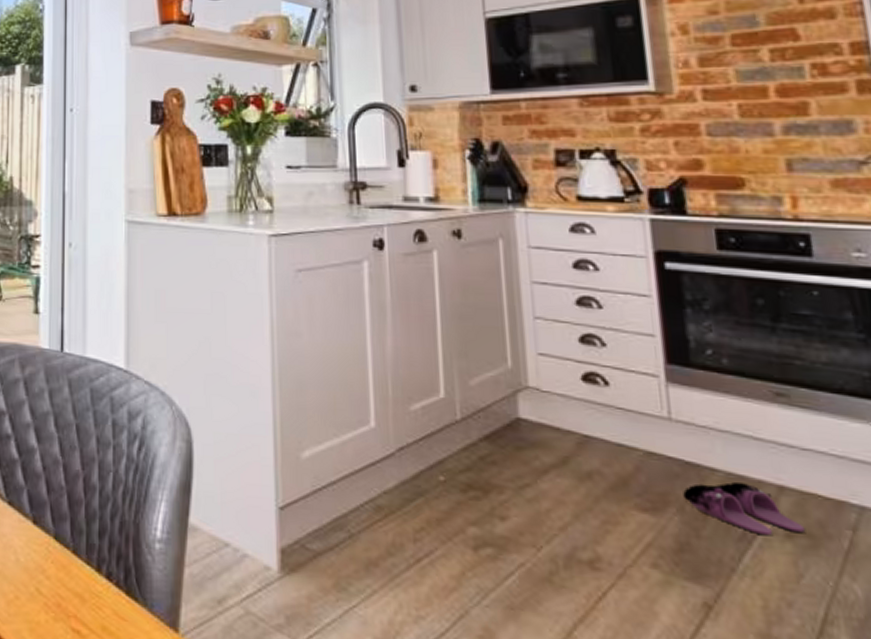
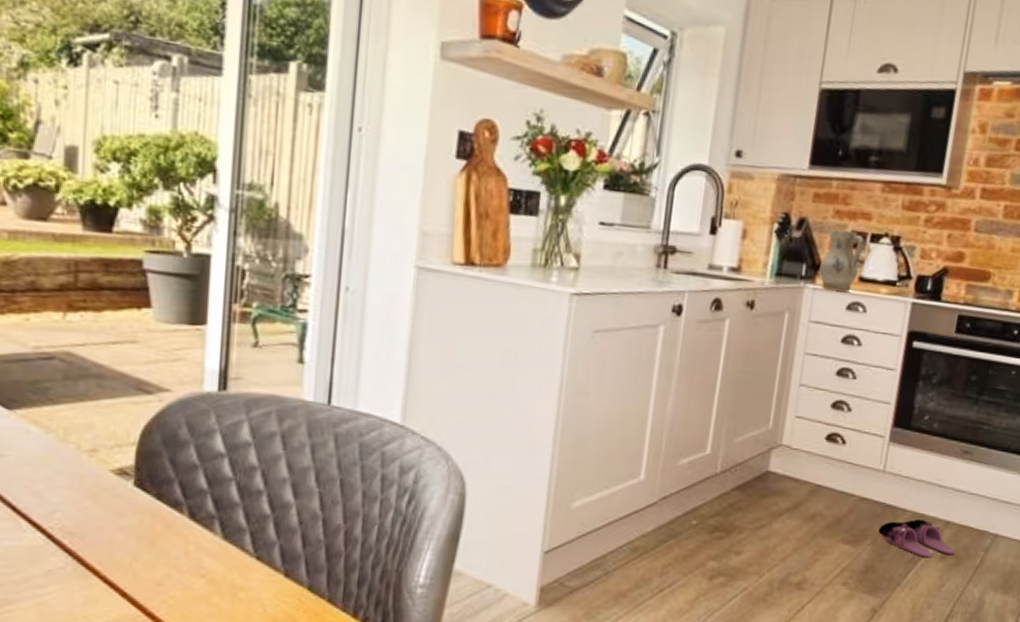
ceramic pitcher: none [527,150,574,214] -> present [819,230,865,293]

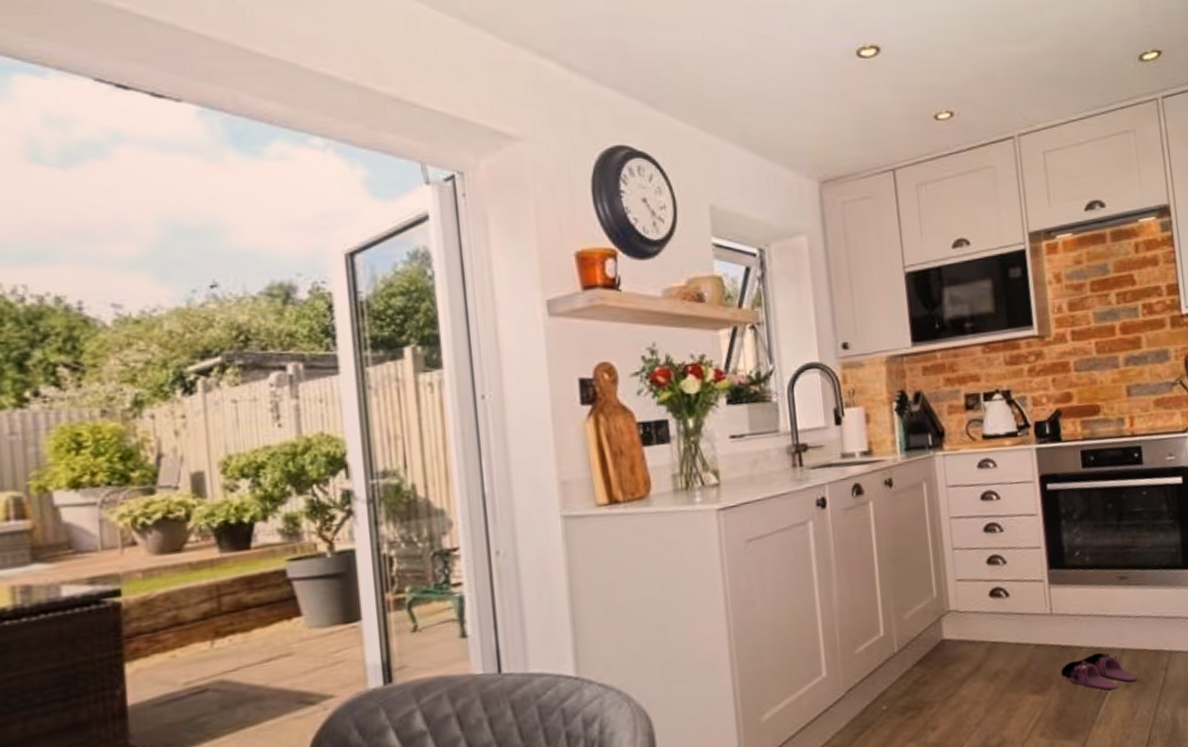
ceramic pitcher: present [819,230,865,293] -> none [943,395,980,455]

